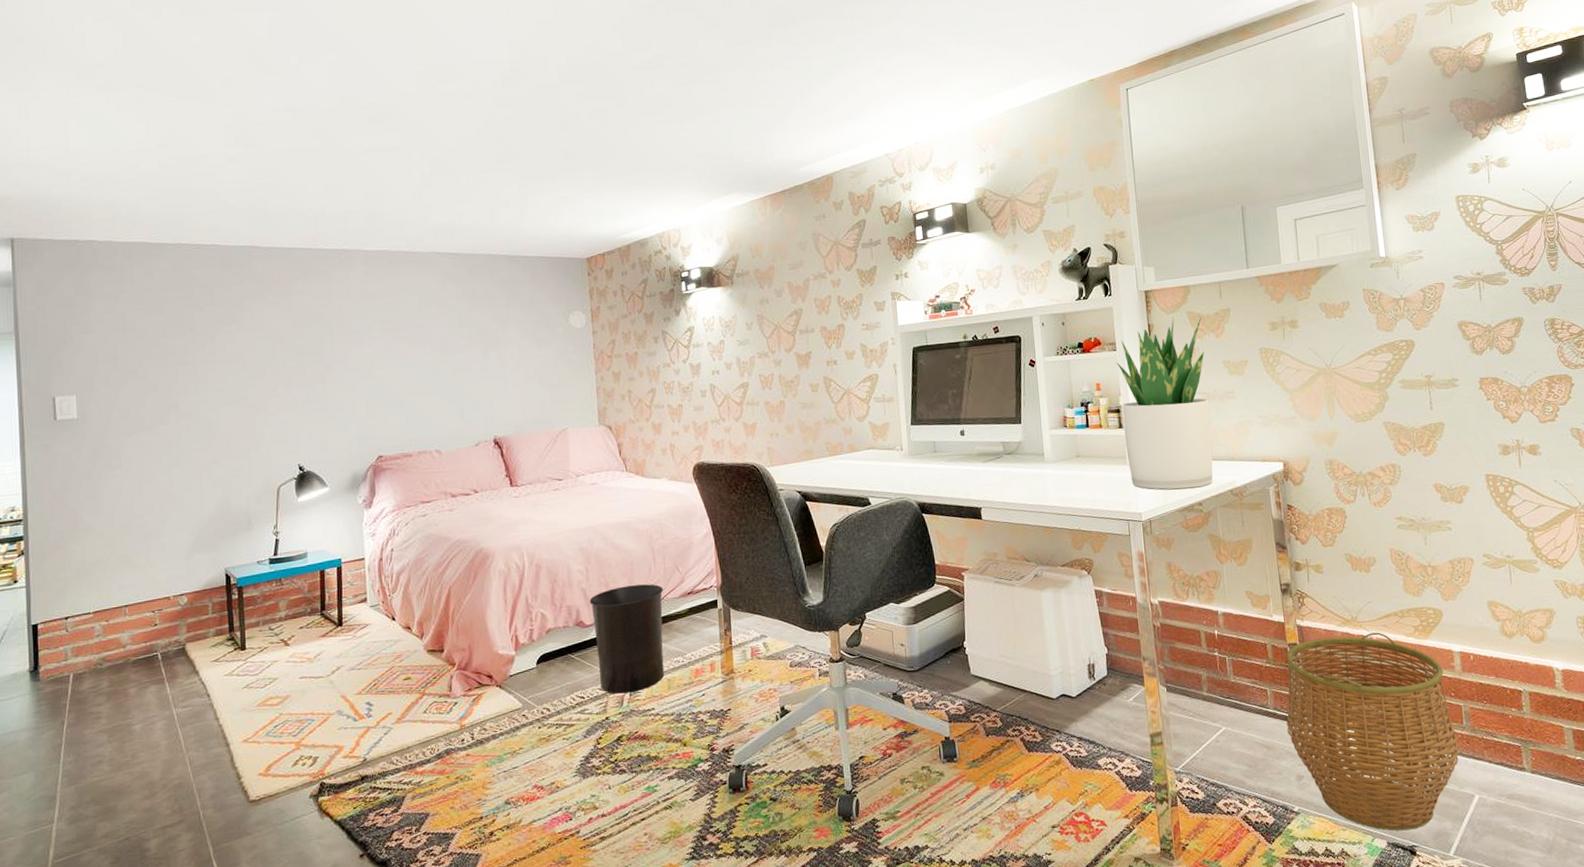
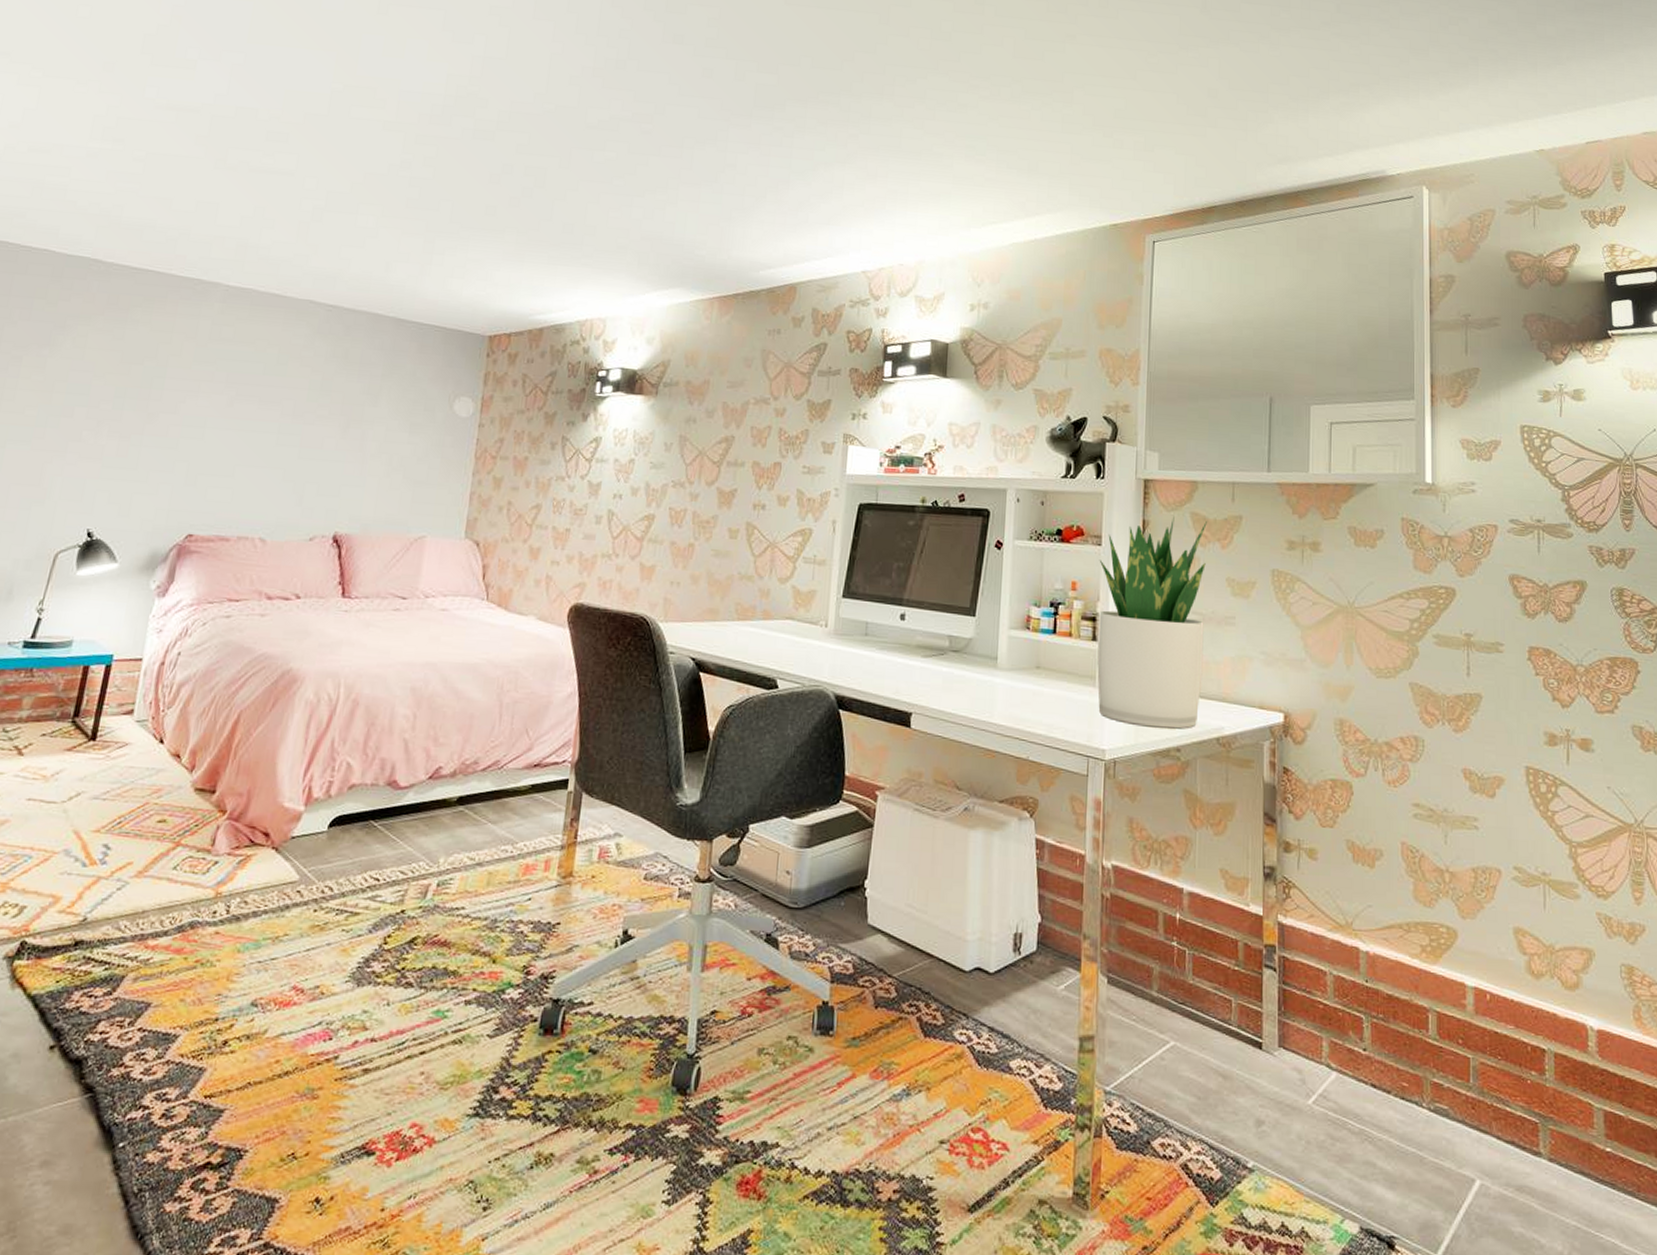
waste bin: present [589,584,665,694] -> none [403,744,505,883]
basket: present [1286,632,1459,831] -> none [1251,943,1461,1215]

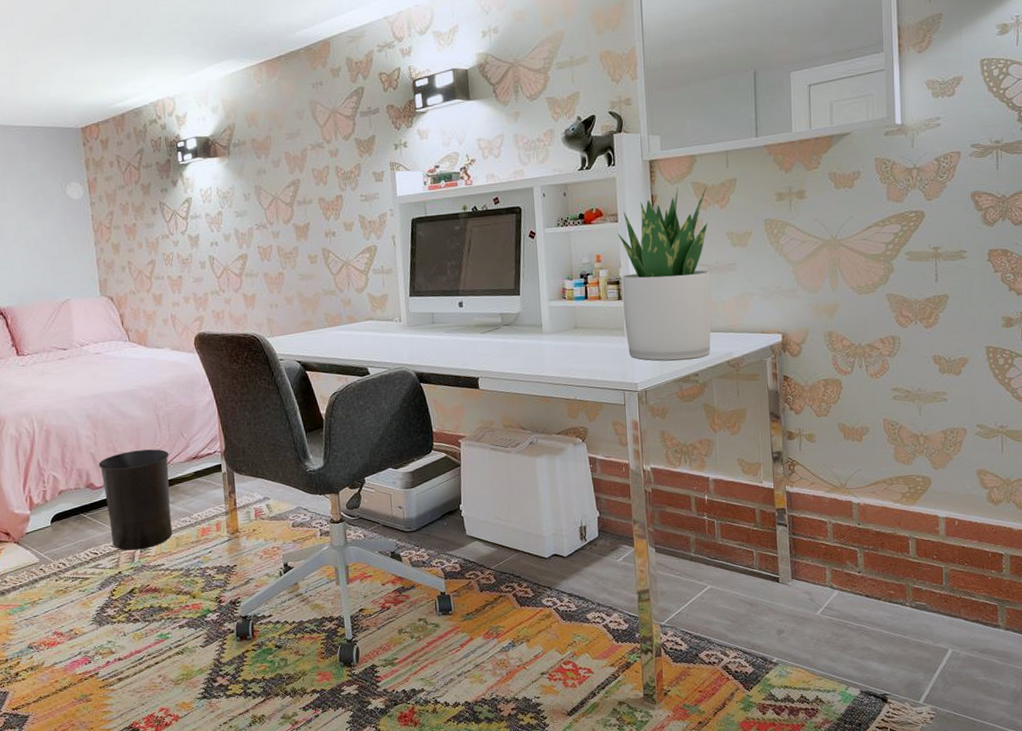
waste bin: none [403,744,505,883] -> present [98,449,173,551]

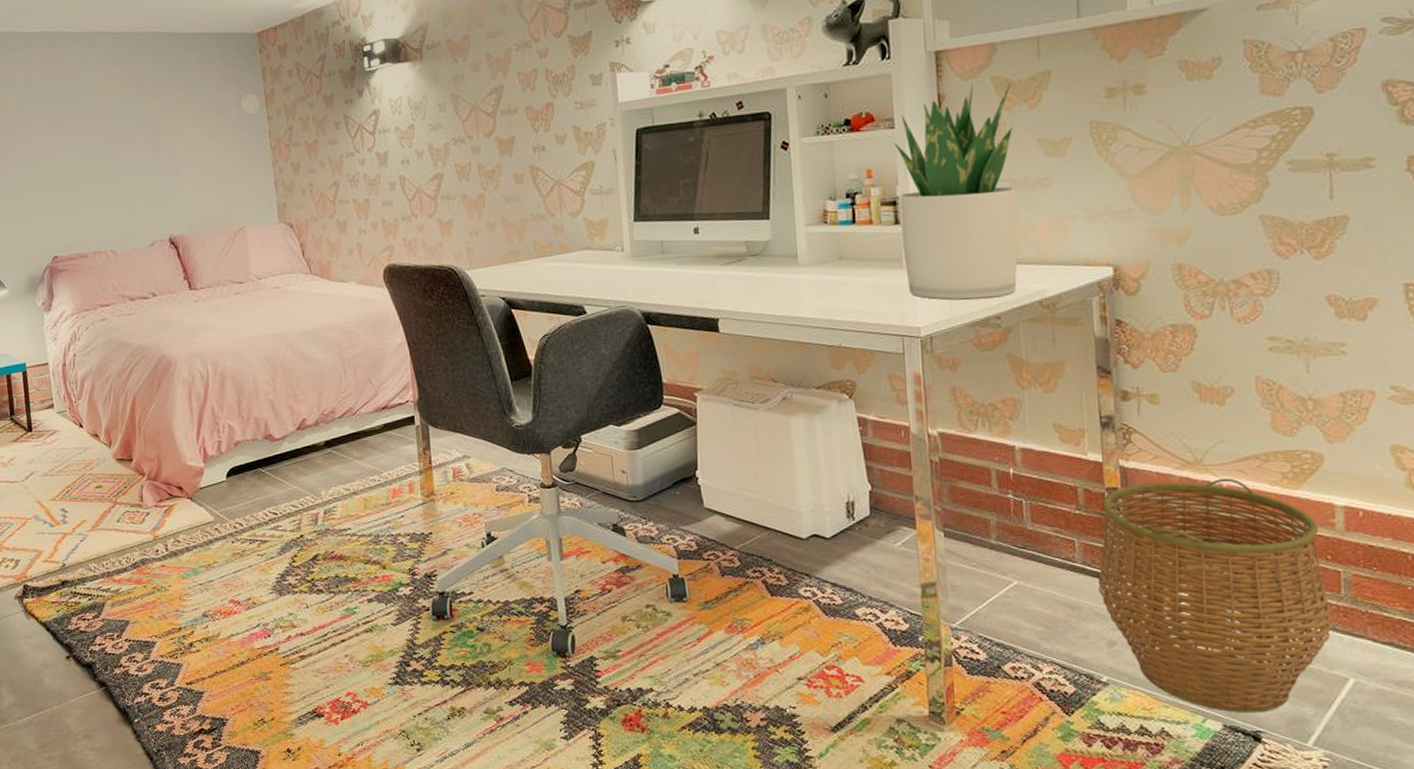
waste bin: present [98,449,173,551] -> none [277,397,360,512]
basket: none [770,498,936,681] -> present [1098,478,1332,713]

